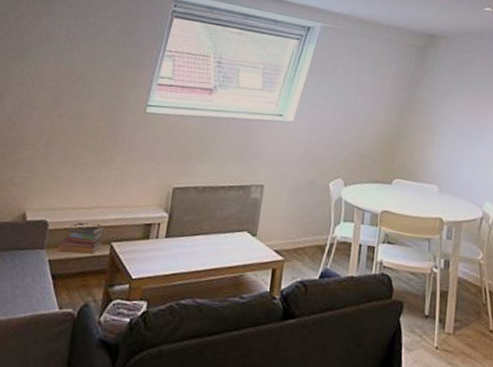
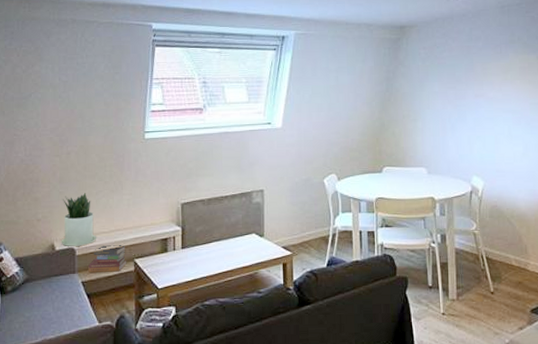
planter: none [34,162,76,220] -> present [61,193,97,247]

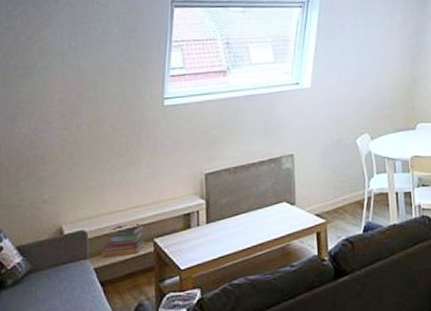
planter: present [61,193,97,247] -> none [70,168,112,230]

